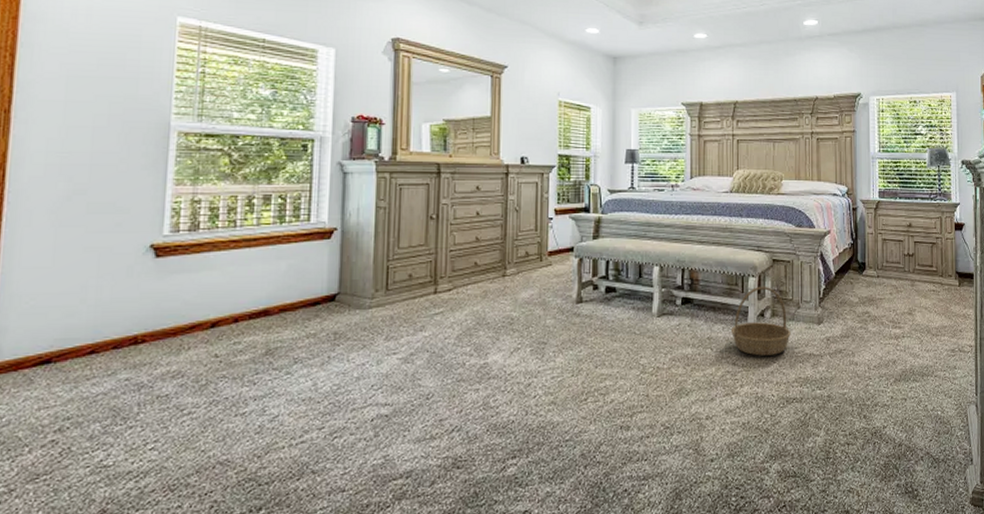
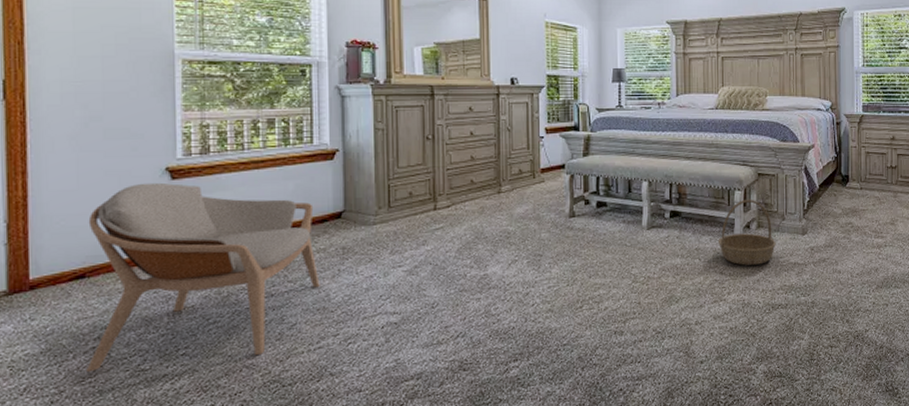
armchair: none [40,260,307,469] -> present [85,182,320,373]

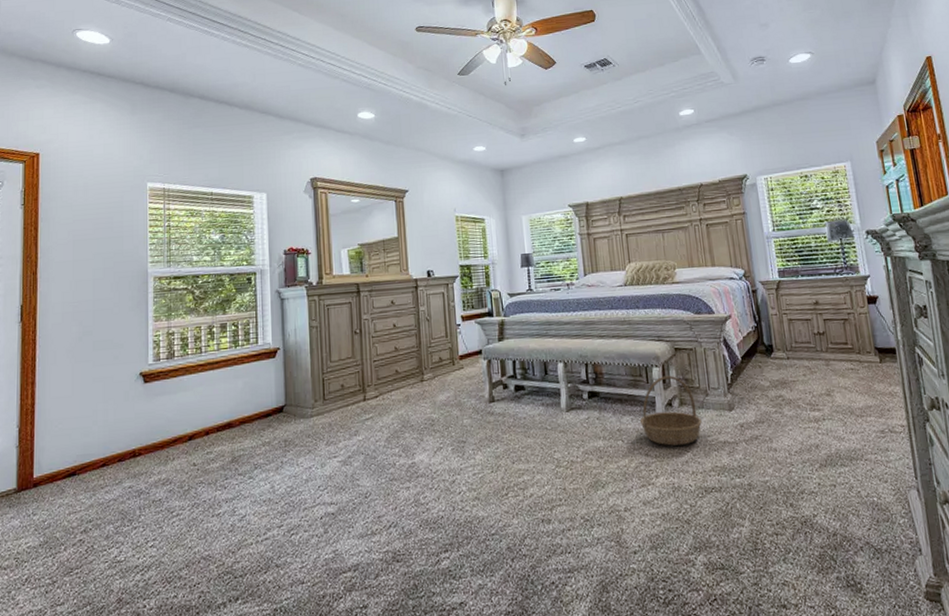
armchair: present [85,182,320,373] -> none [73,386,266,564]

